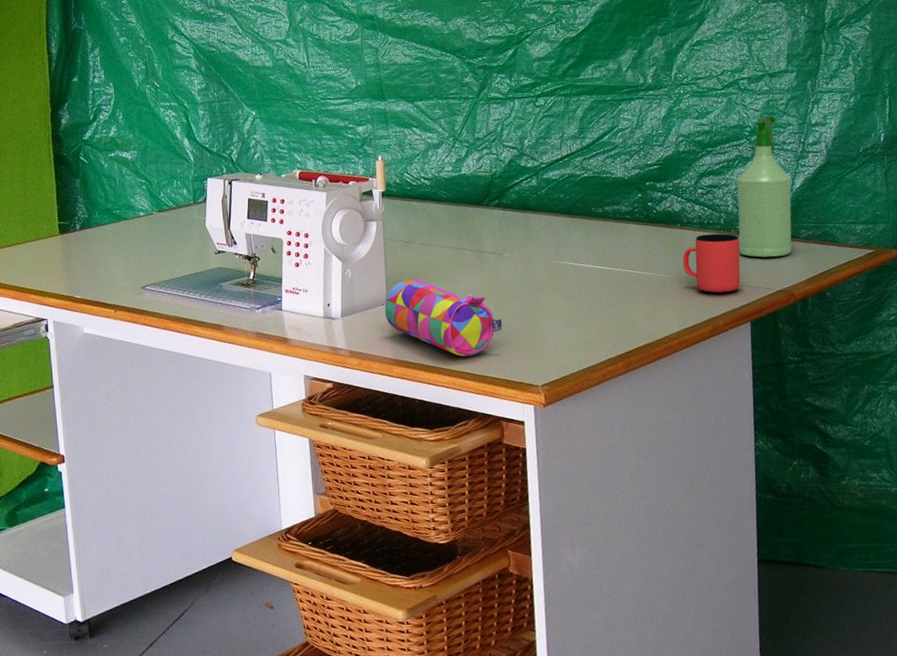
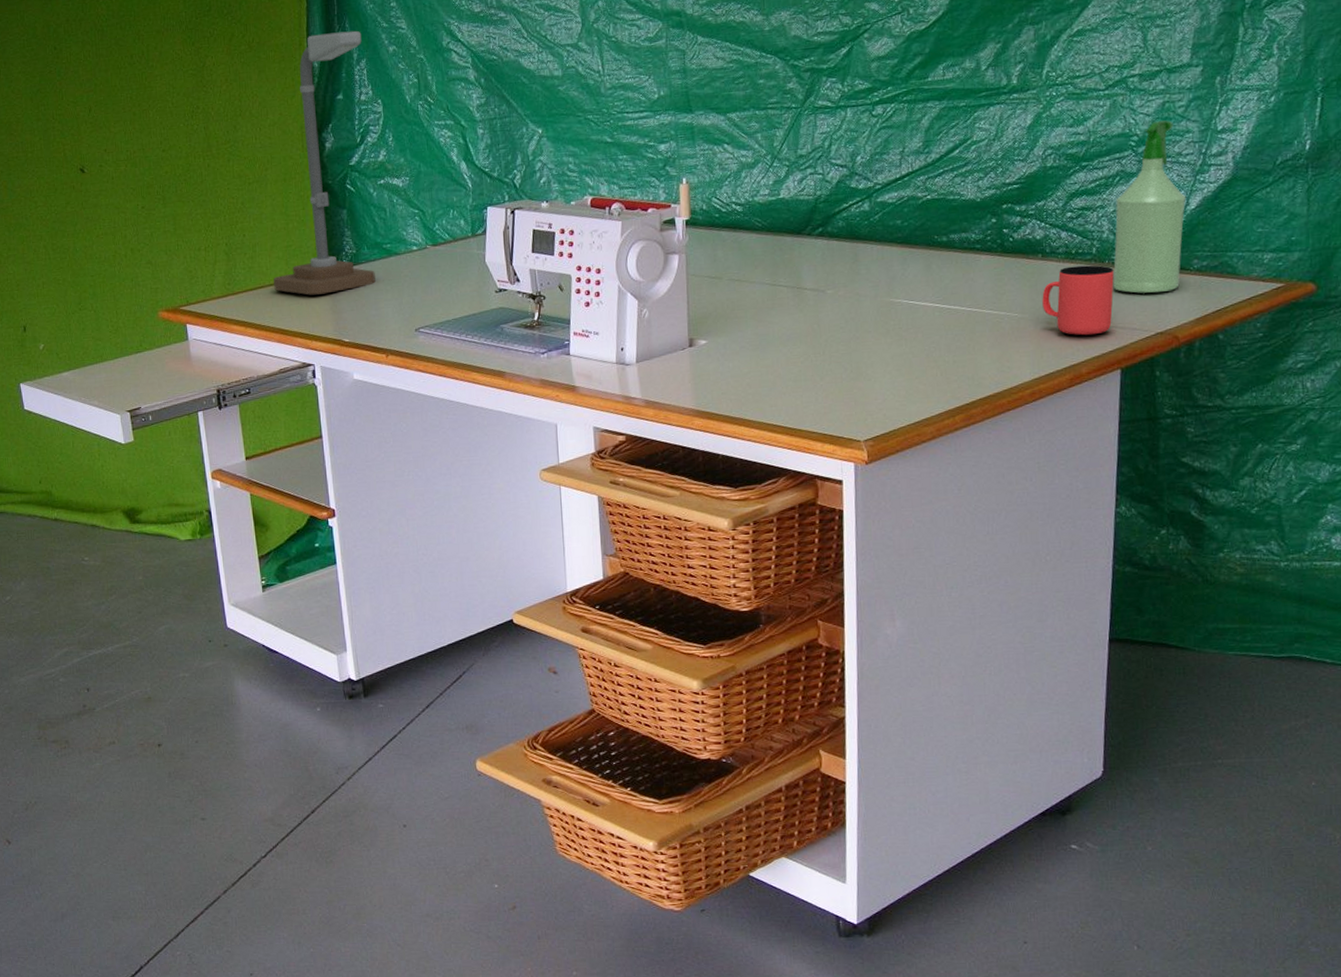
desk lamp: none [11,23,106,256] -> present [273,30,376,295]
pencil case: present [384,278,503,357] -> none [685,319,822,407]

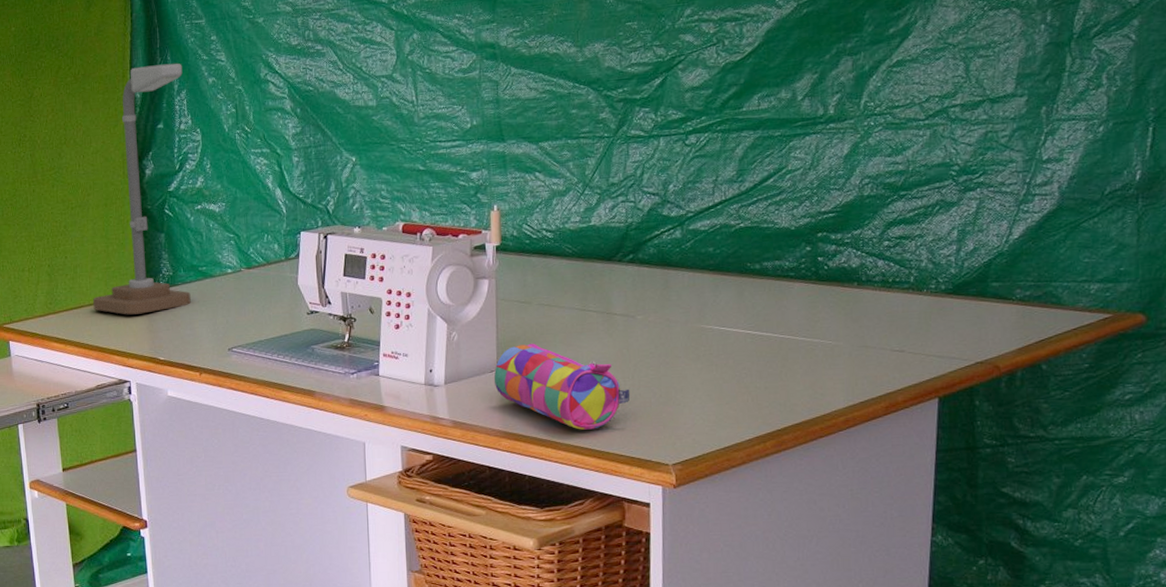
pencil case: none [685,319,822,407] -> present [493,343,631,430]
cup: present [1042,265,1114,336] -> none [857,293,933,364]
spray bottle: present [1113,120,1187,294] -> none [931,150,1009,323]

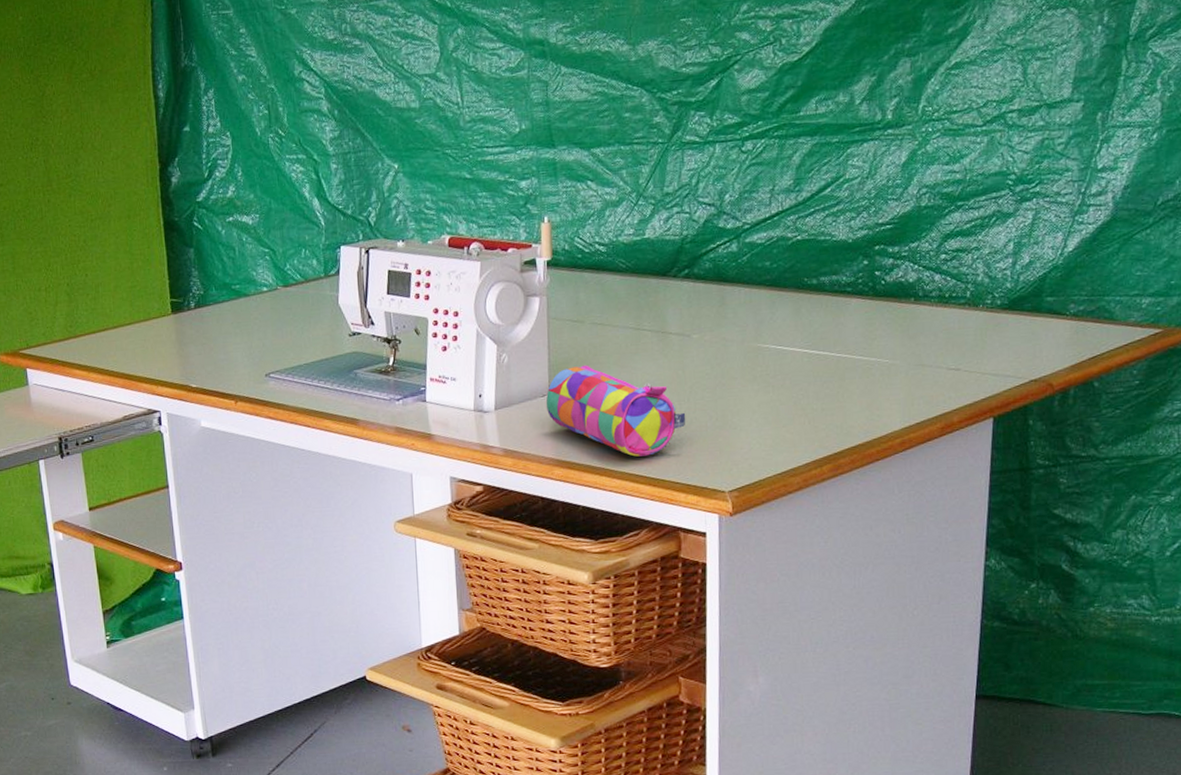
desk lamp: present [93,63,191,315] -> none [117,58,224,339]

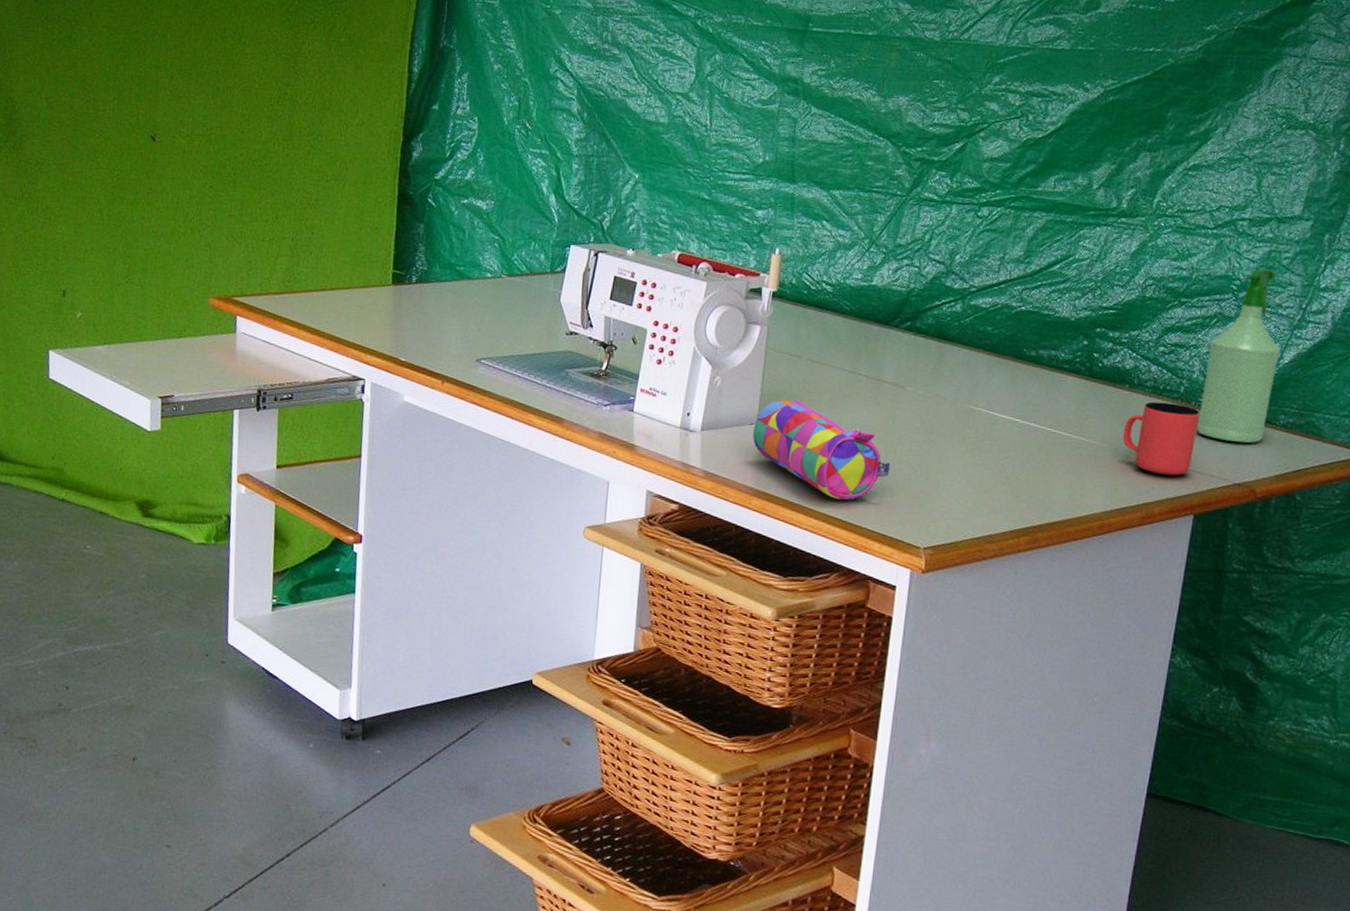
cup: none [914,309,988,383] -> present [1123,402,1199,476]
spray bottle: none [987,158,1064,339] -> present [1196,269,1281,443]

